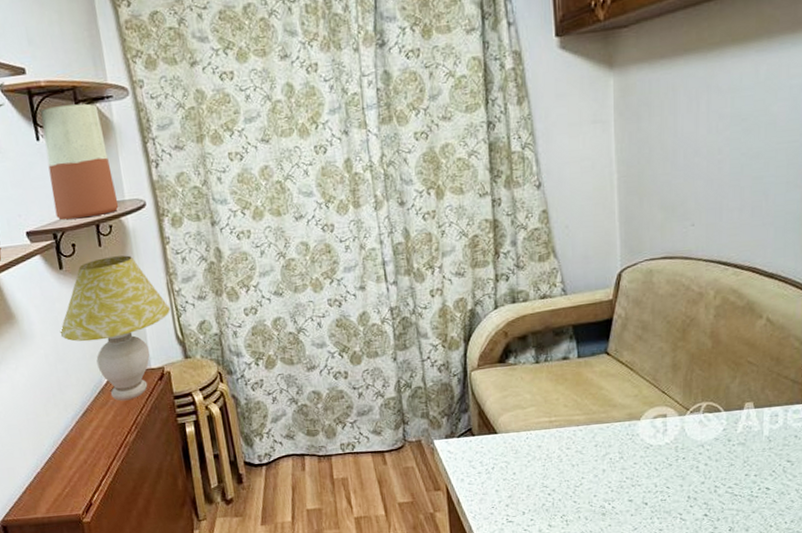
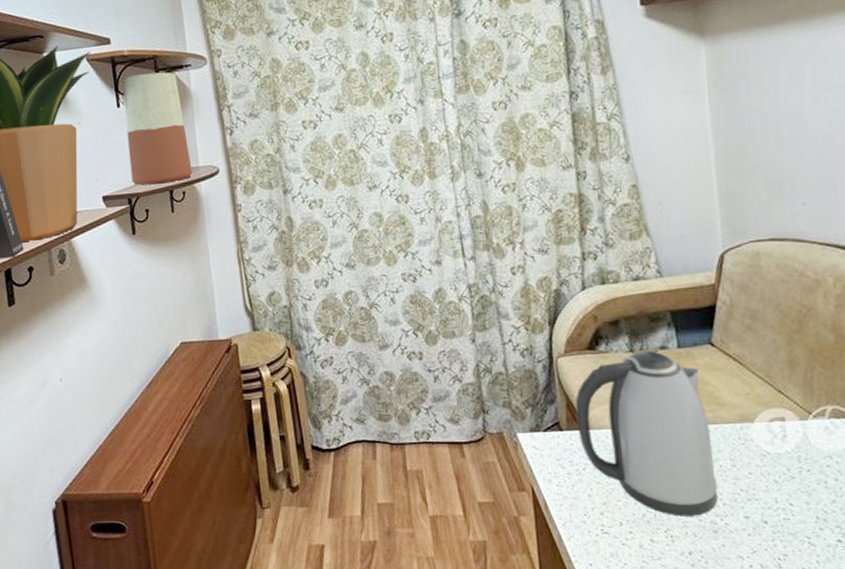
table lamp: present [59,255,170,401] -> none [129,222,240,373]
kettle: none [486,361,608,504] -> present [574,351,719,517]

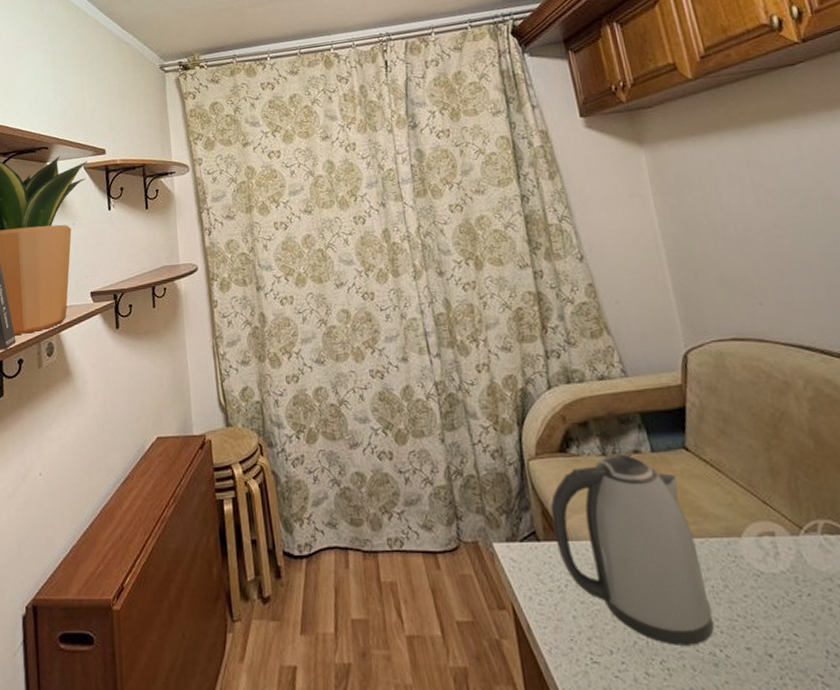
vase: present [121,72,193,186] -> none [113,178,174,282]

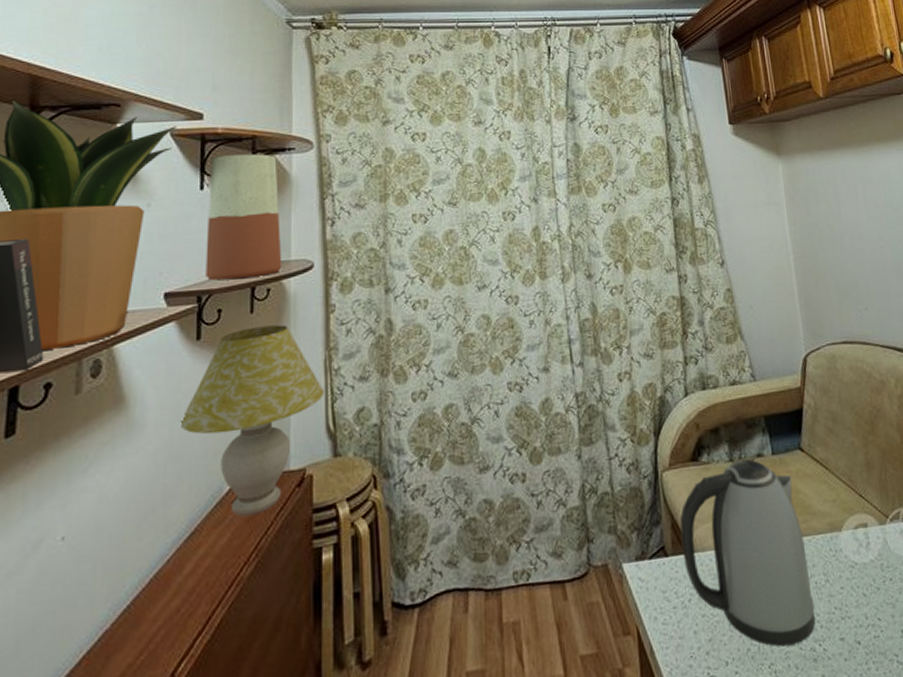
table lamp: none [110,317,214,470] -> present [180,324,324,517]
vase: none [113,178,174,282] -> present [205,154,282,281]

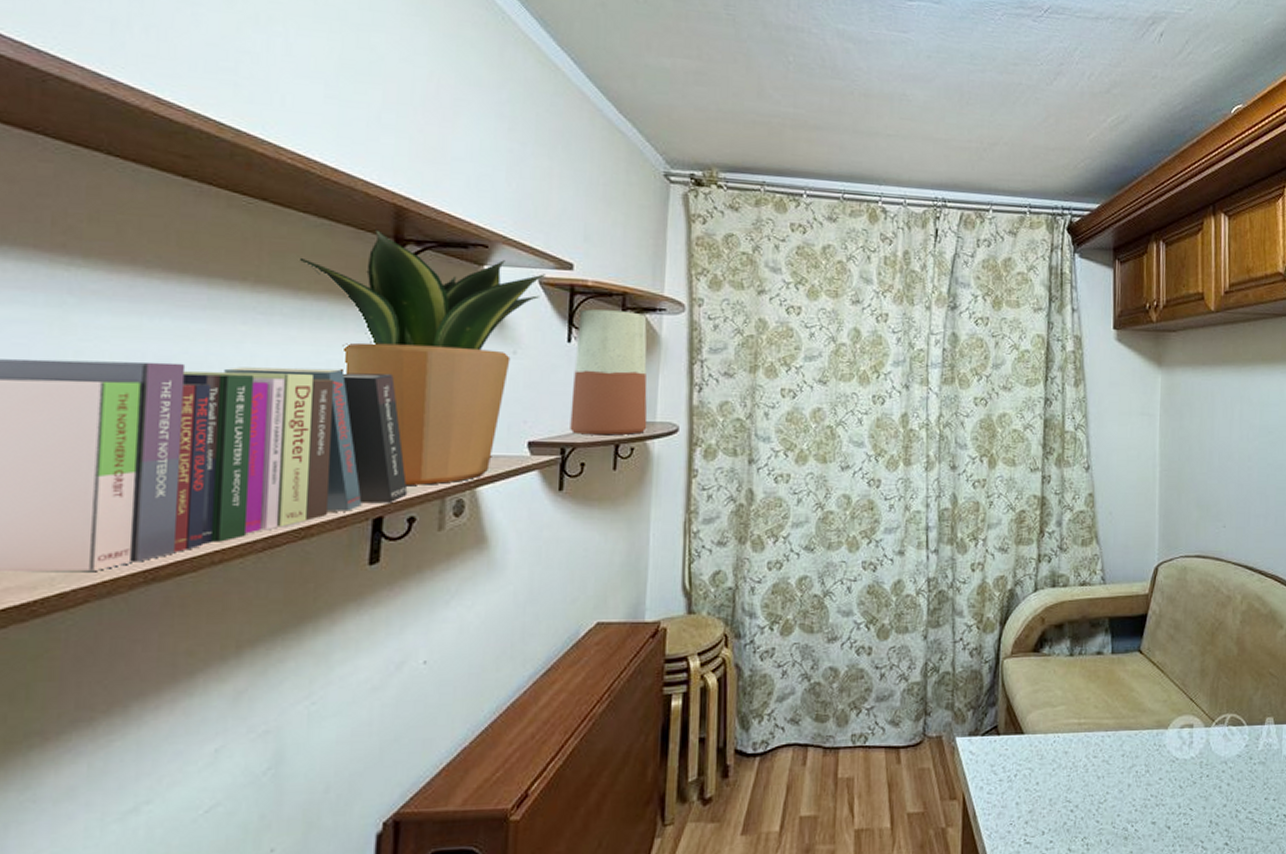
table lamp: present [180,324,324,517] -> none [540,484,682,660]
kettle: present [679,459,816,647] -> none [1014,656,1132,824]

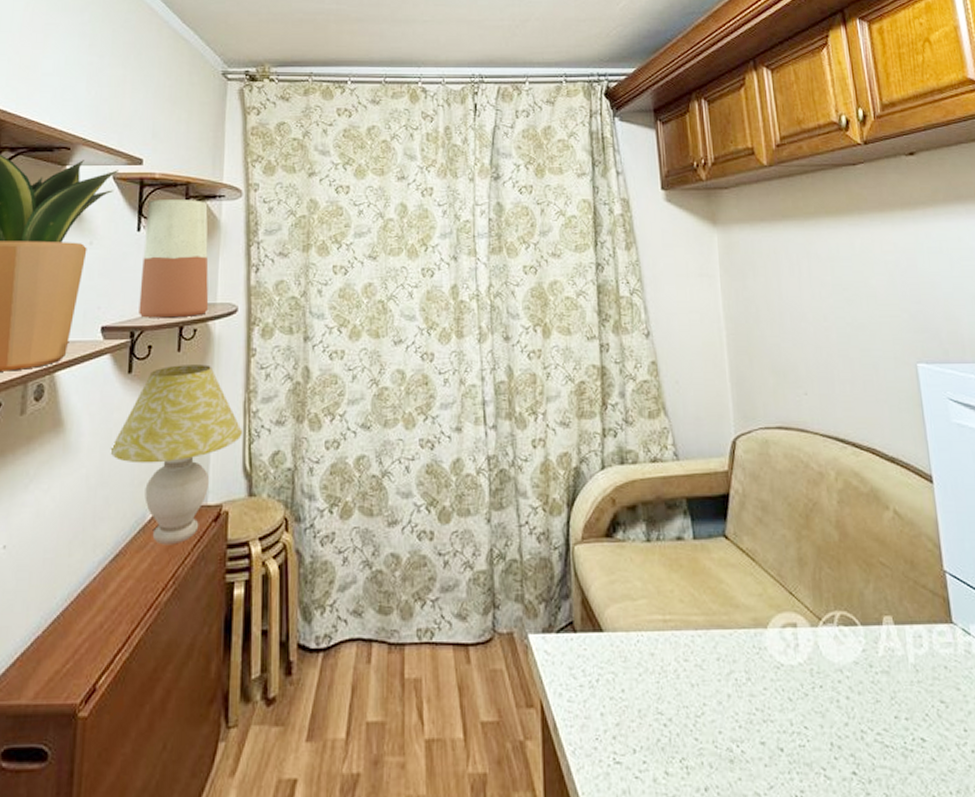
table lamp: none [540,484,682,660] -> present [110,365,242,545]

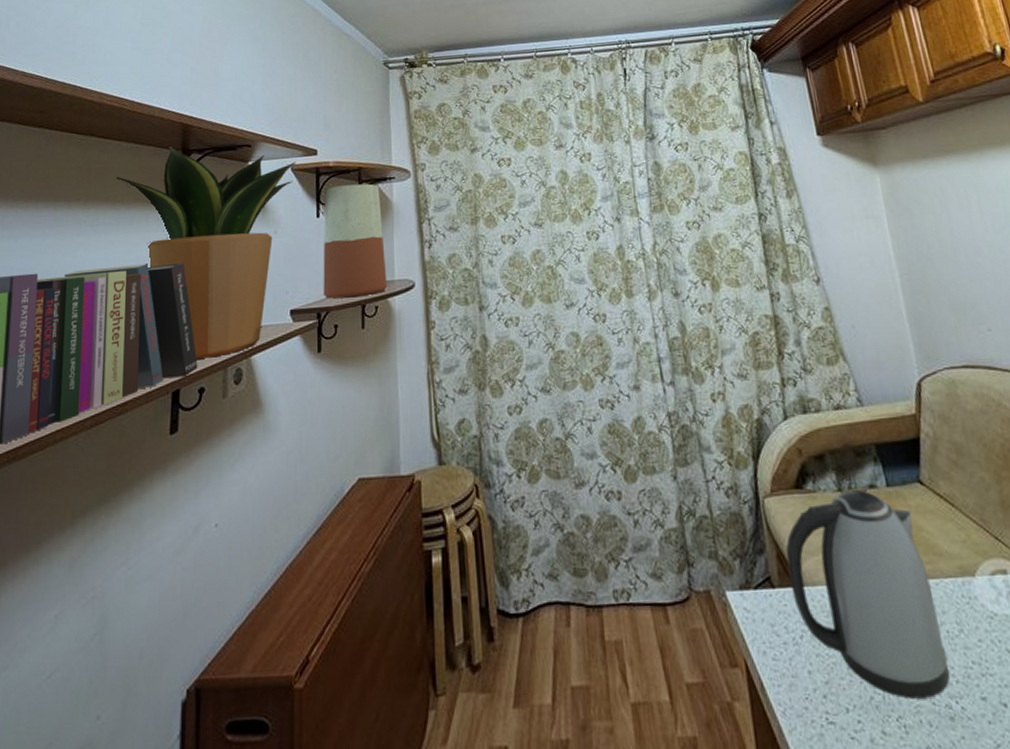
table lamp: present [110,365,242,545] -> none [306,339,428,517]
kettle: none [590,541,734,742] -> present [785,490,950,699]

